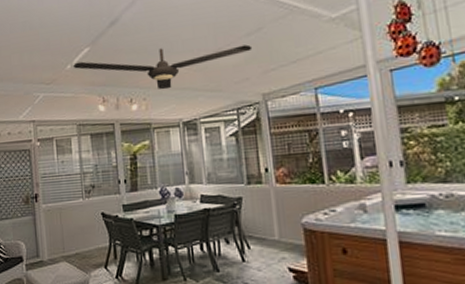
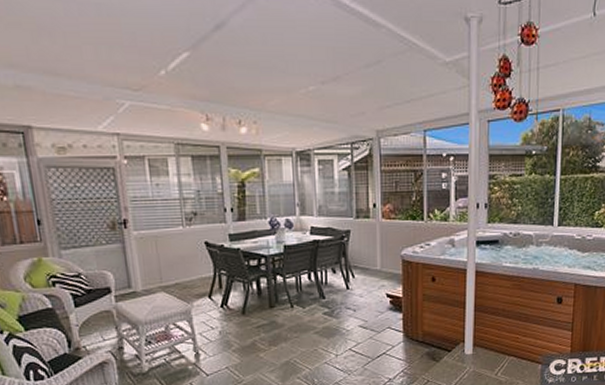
ceiling fan: present [74,44,253,90] -> none [169,67,371,114]

